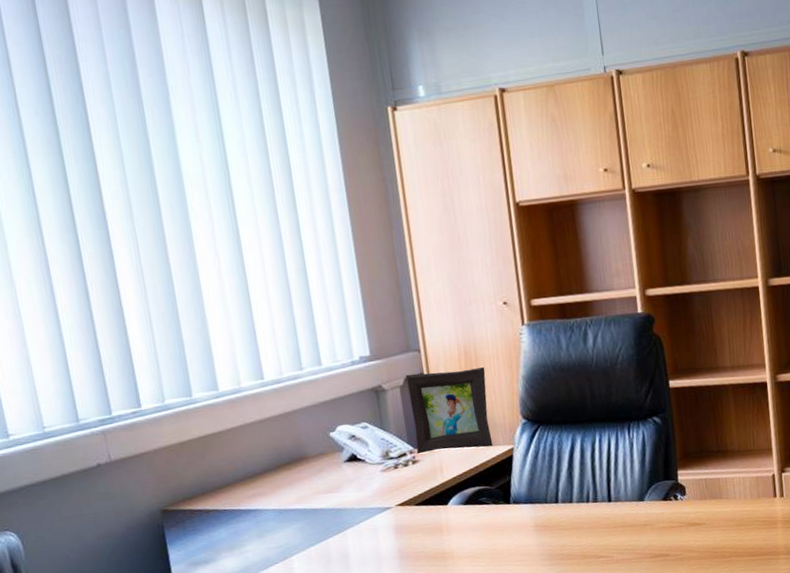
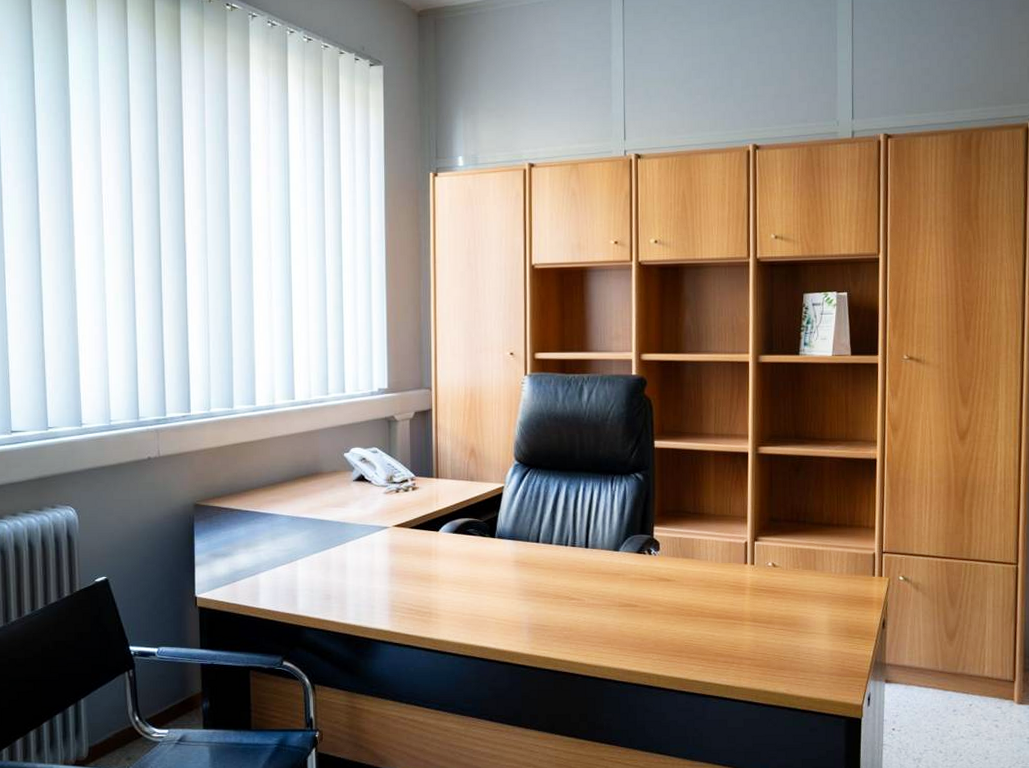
picture frame: present [405,367,493,454] -> none [416,409,487,483]

